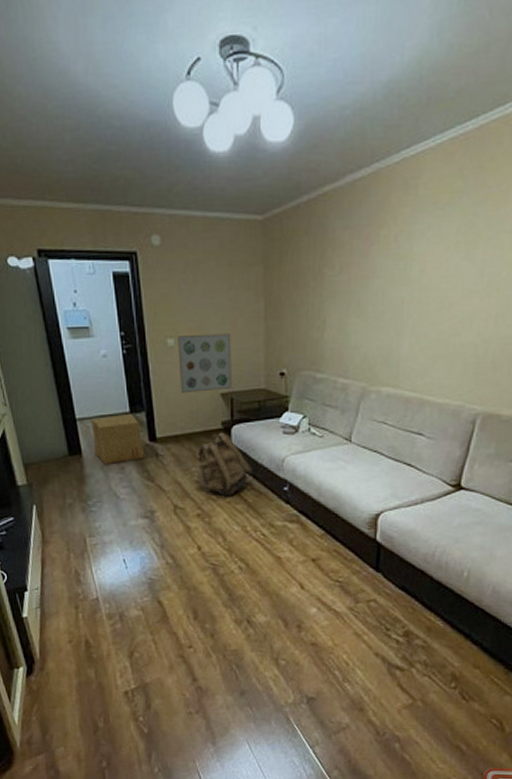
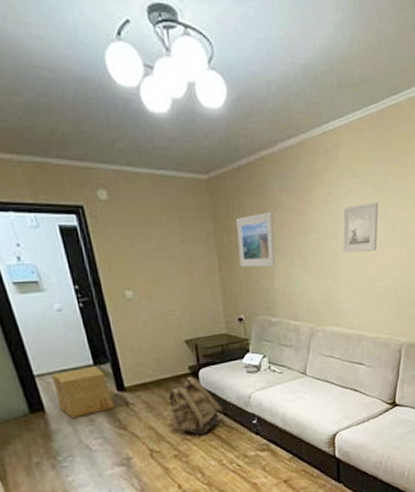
wall art: present [177,333,232,394] -> none [135,284,195,343]
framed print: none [288,253,332,317] -> present [236,211,276,268]
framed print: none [412,240,464,301] -> present [343,202,379,253]

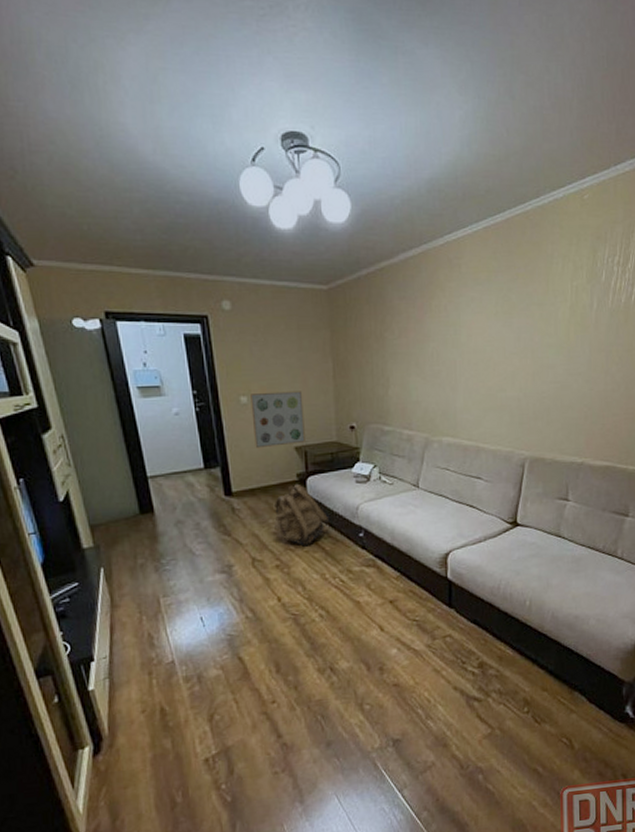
cardboard box: present [51,366,115,419] -> none [164,470,221,522]
wall art: none [135,284,195,343] -> present [250,391,305,449]
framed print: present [236,211,276,268] -> none [353,319,392,376]
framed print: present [343,202,379,253] -> none [463,310,502,362]

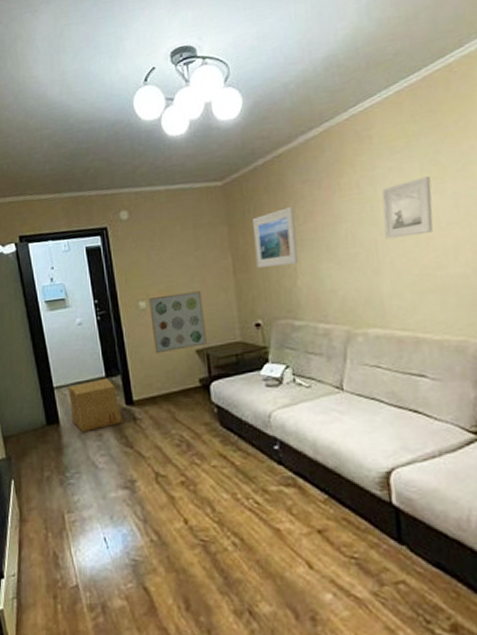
cardboard box: none [164,470,221,522] -> present [68,379,123,433]
backpack: present [273,483,330,547] -> none [176,390,239,461]
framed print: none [353,319,392,376] -> present [252,205,299,268]
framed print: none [463,310,502,362] -> present [382,176,434,240]

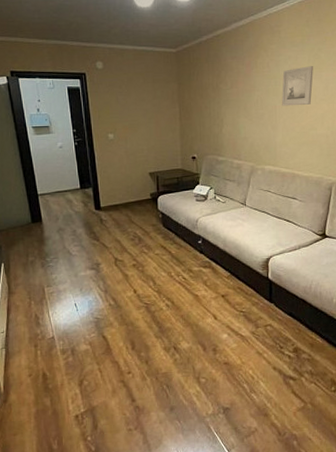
cardboard box: present [68,379,123,433] -> none [50,190,92,229]
wall art: present [149,291,207,354] -> none [116,130,157,174]
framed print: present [252,205,299,268] -> none [195,74,225,118]

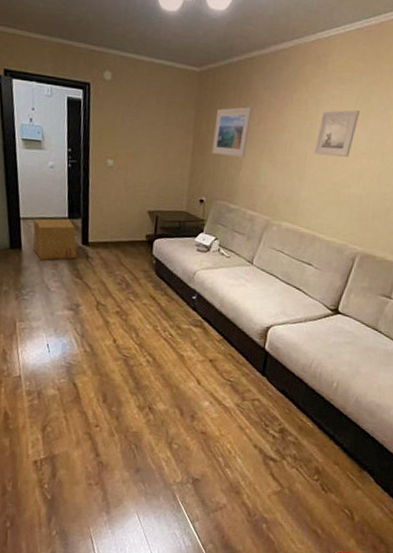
cardboard box: none [50,190,92,229] -> present [33,218,77,261]
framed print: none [195,74,225,118] -> present [211,106,253,158]

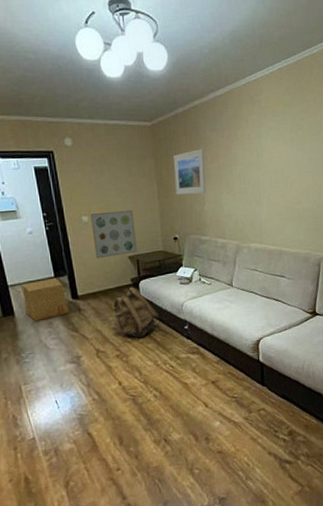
wall art: none [114,158,163,209] -> present [90,210,137,259]
backpack: none [120,243,168,300] -> present [112,287,160,339]
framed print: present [314,110,360,157] -> none [265,137,297,180]

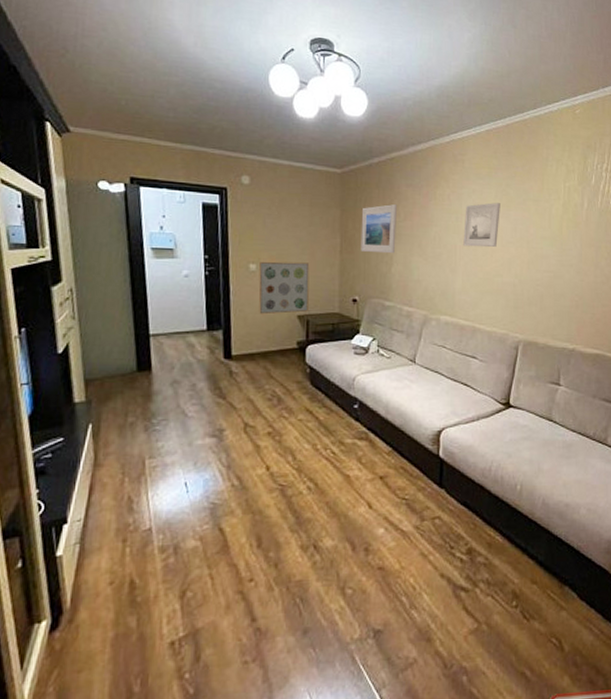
cardboard box: present [21,278,70,322] -> none [165,332,219,382]
backpack: present [112,287,160,339] -> none [270,351,326,415]
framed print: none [265,137,297,180] -> present [463,202,500,247]

